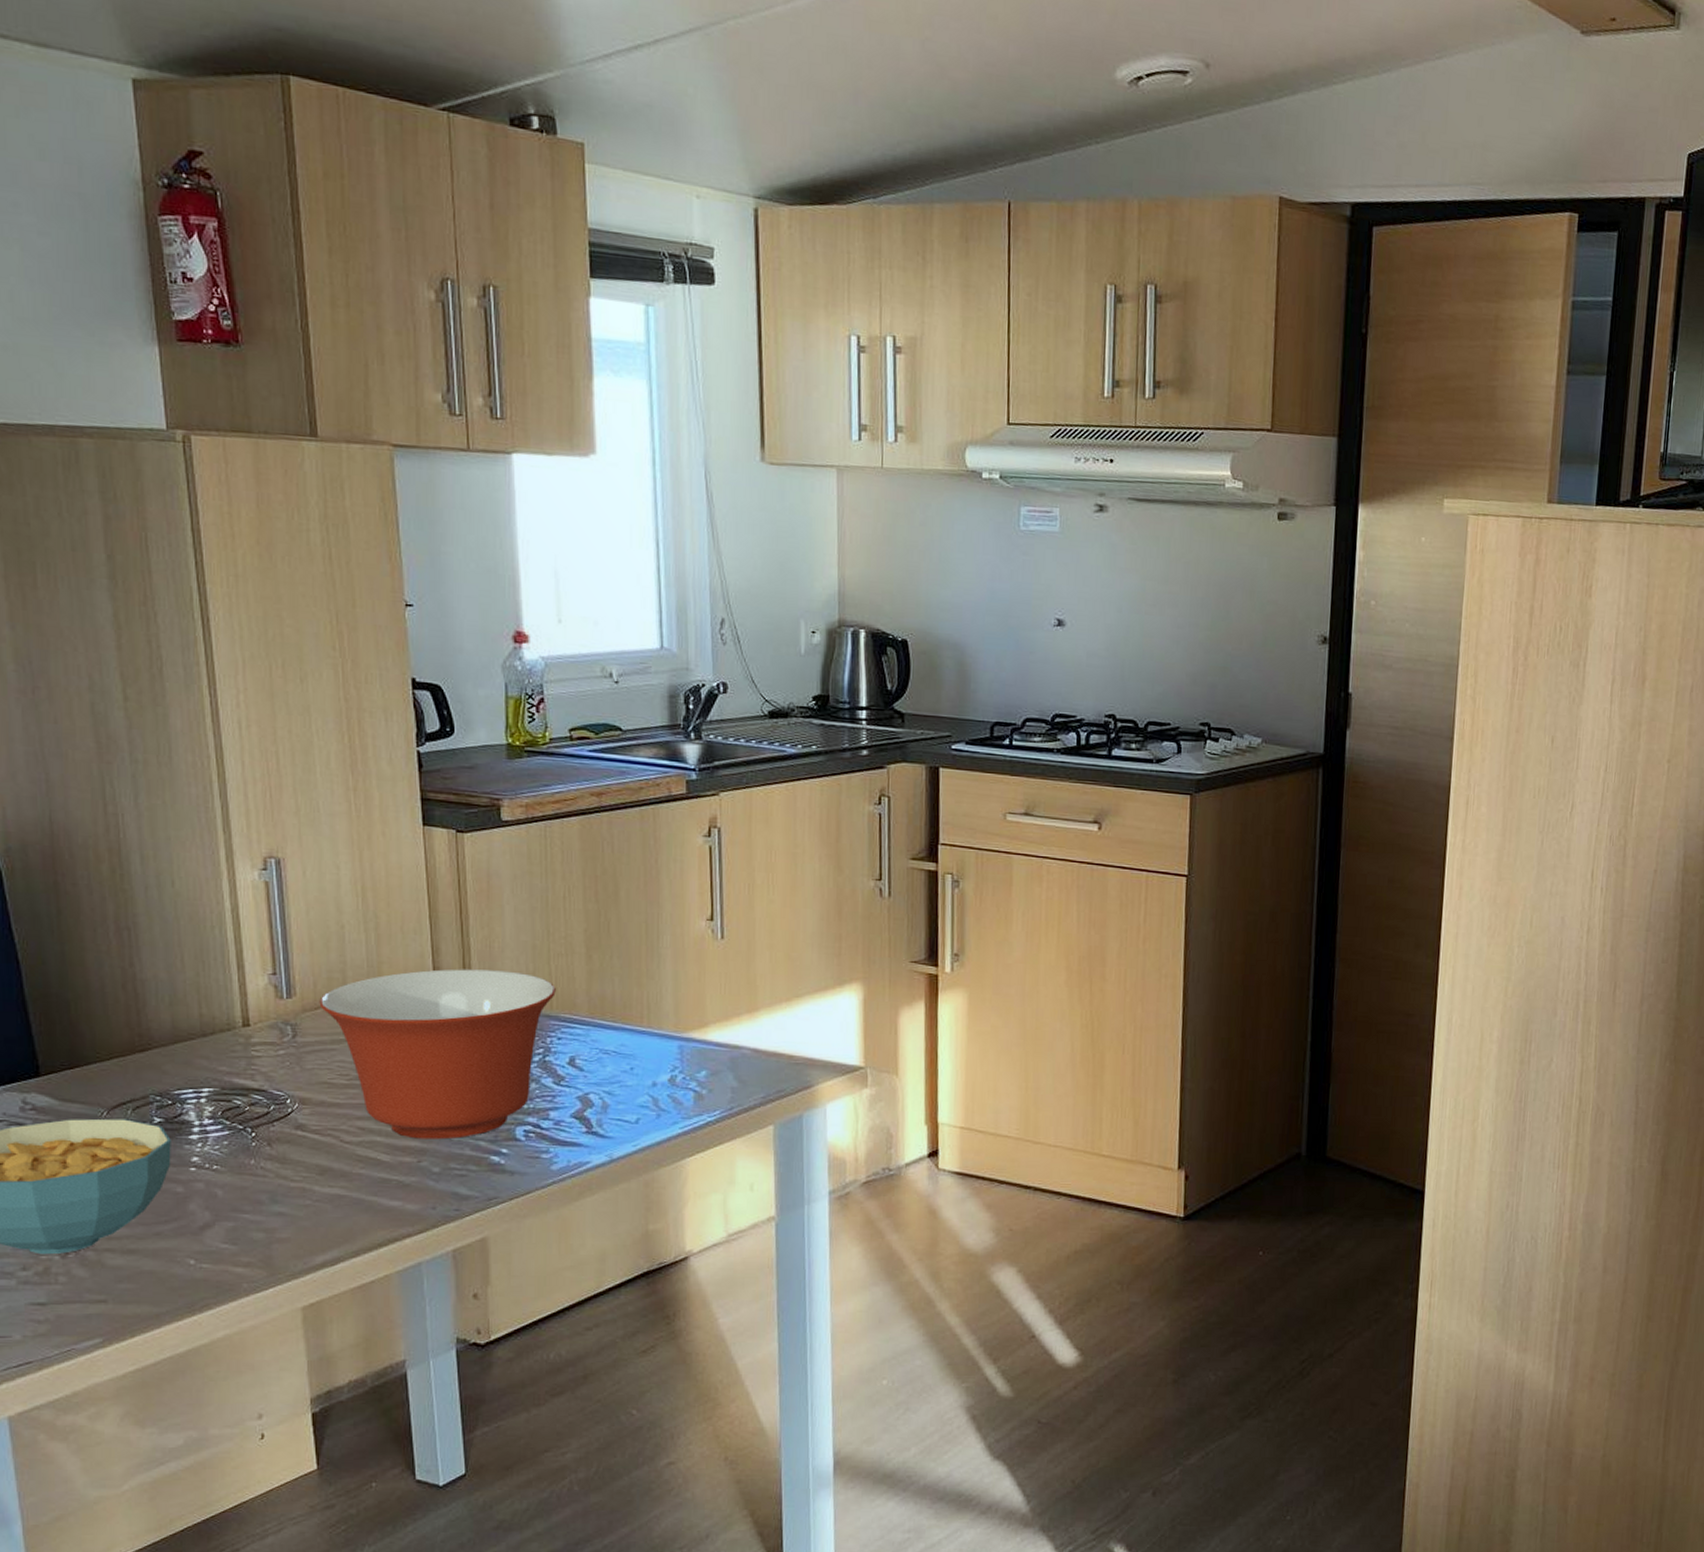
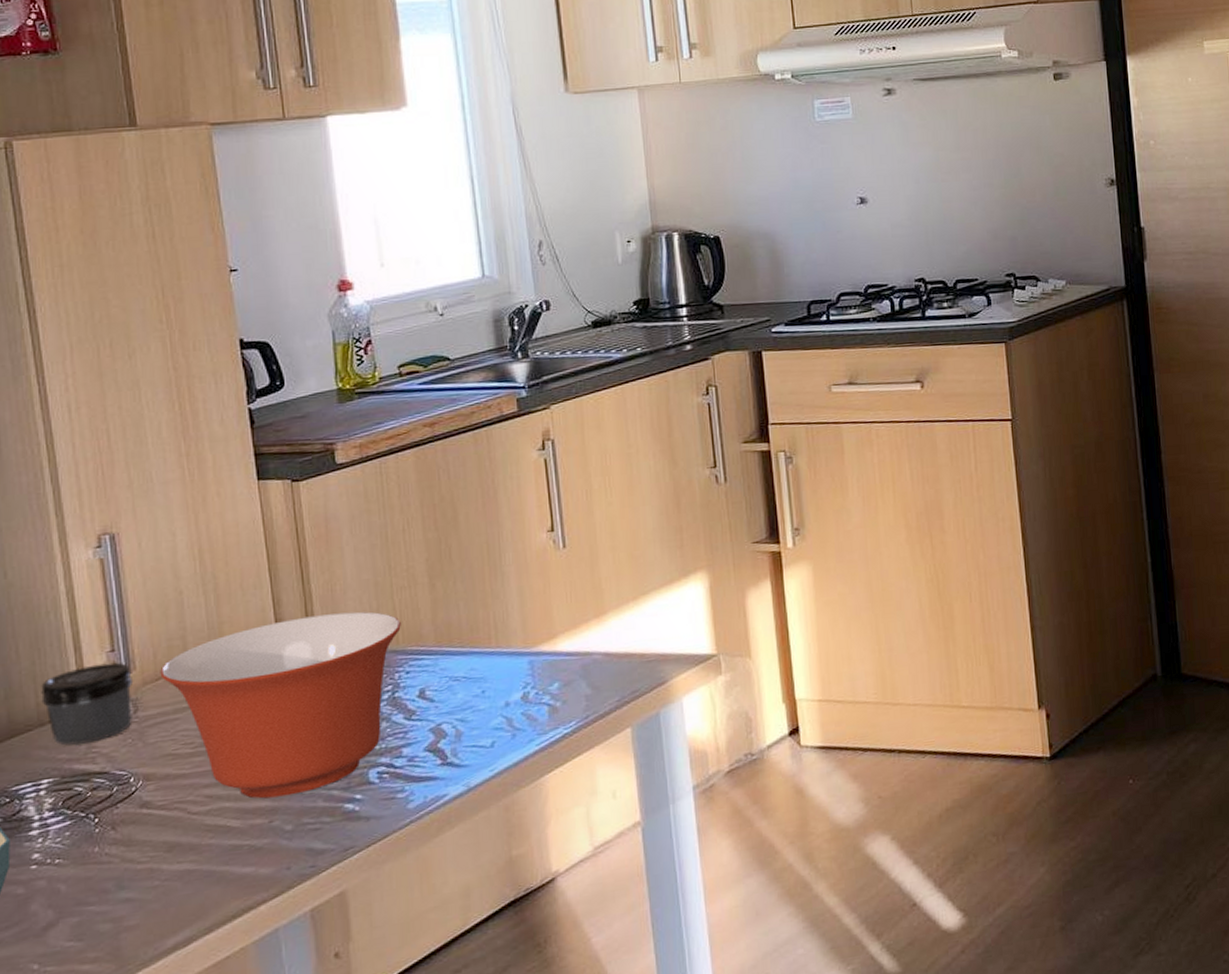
jar: none [204,984,294,1060] -> present [41,662,134,746]

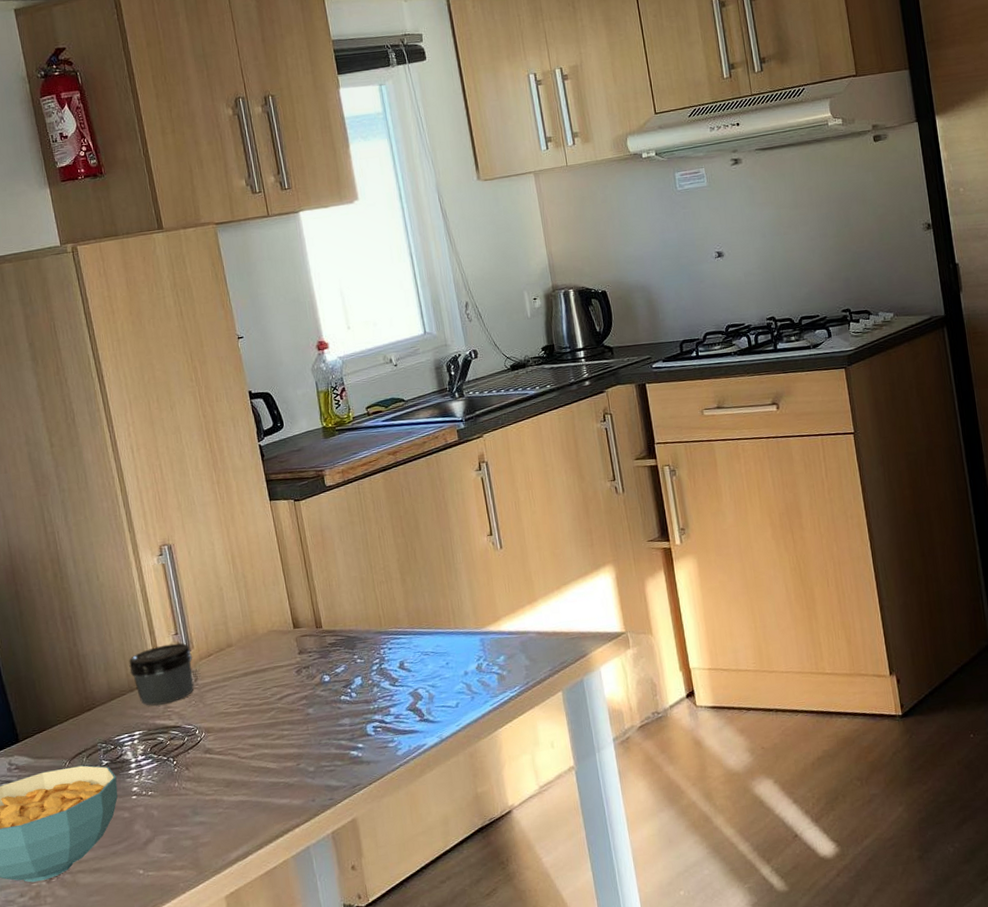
mixing bowl: present [160,611,401,799] -> none [211,601,383,747]

